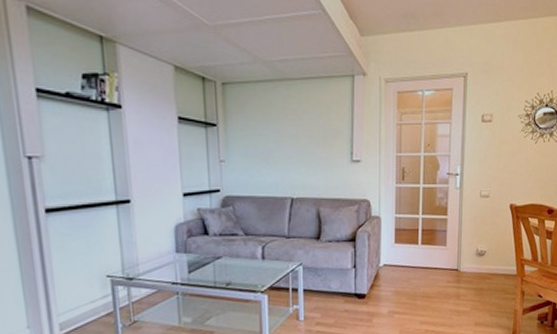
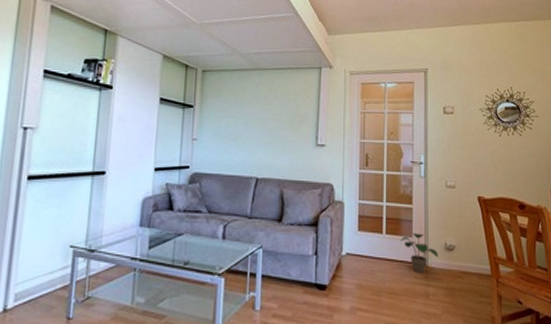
potted plant: none [435,242,470,277] -> present [400,233,438,273]

